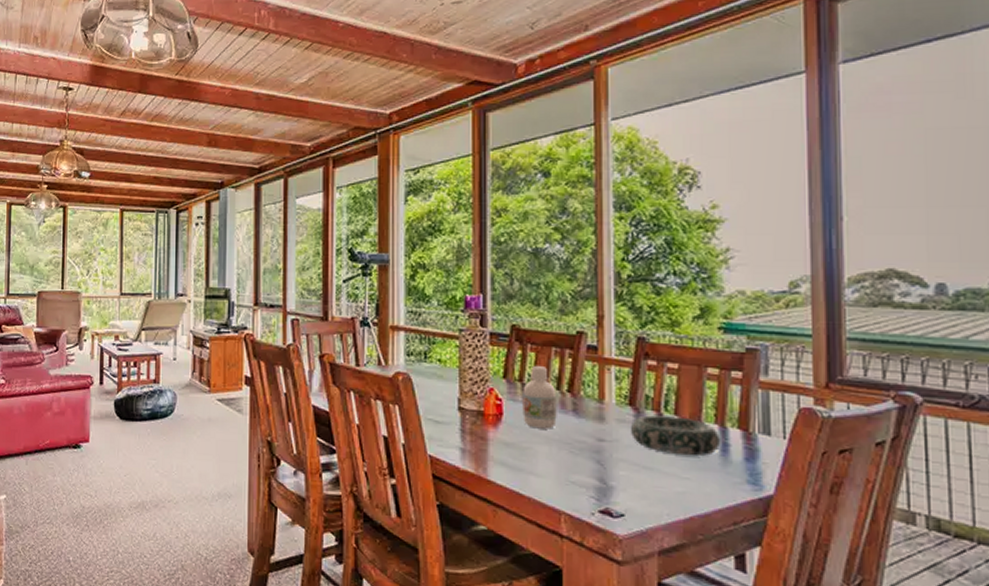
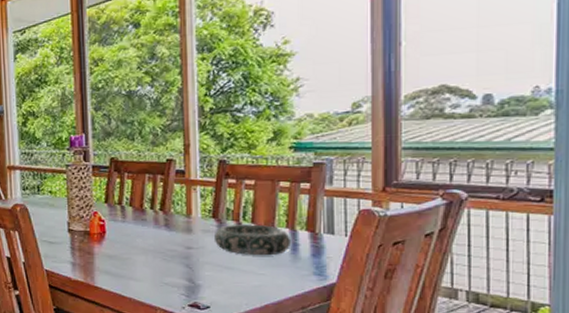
bottle: present [523,365,557,429] -> none [122,190,152,242]

